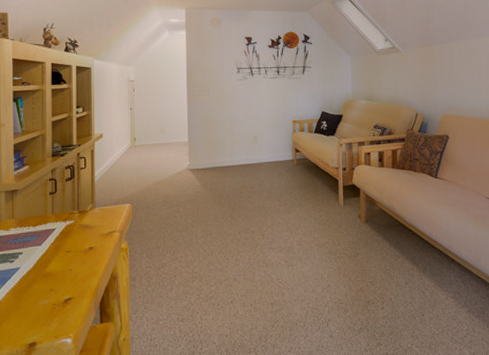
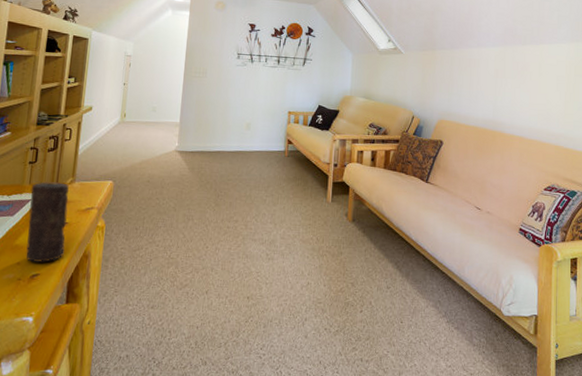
candle: none [54,210,93,287] -> present [25,182,69,263]

